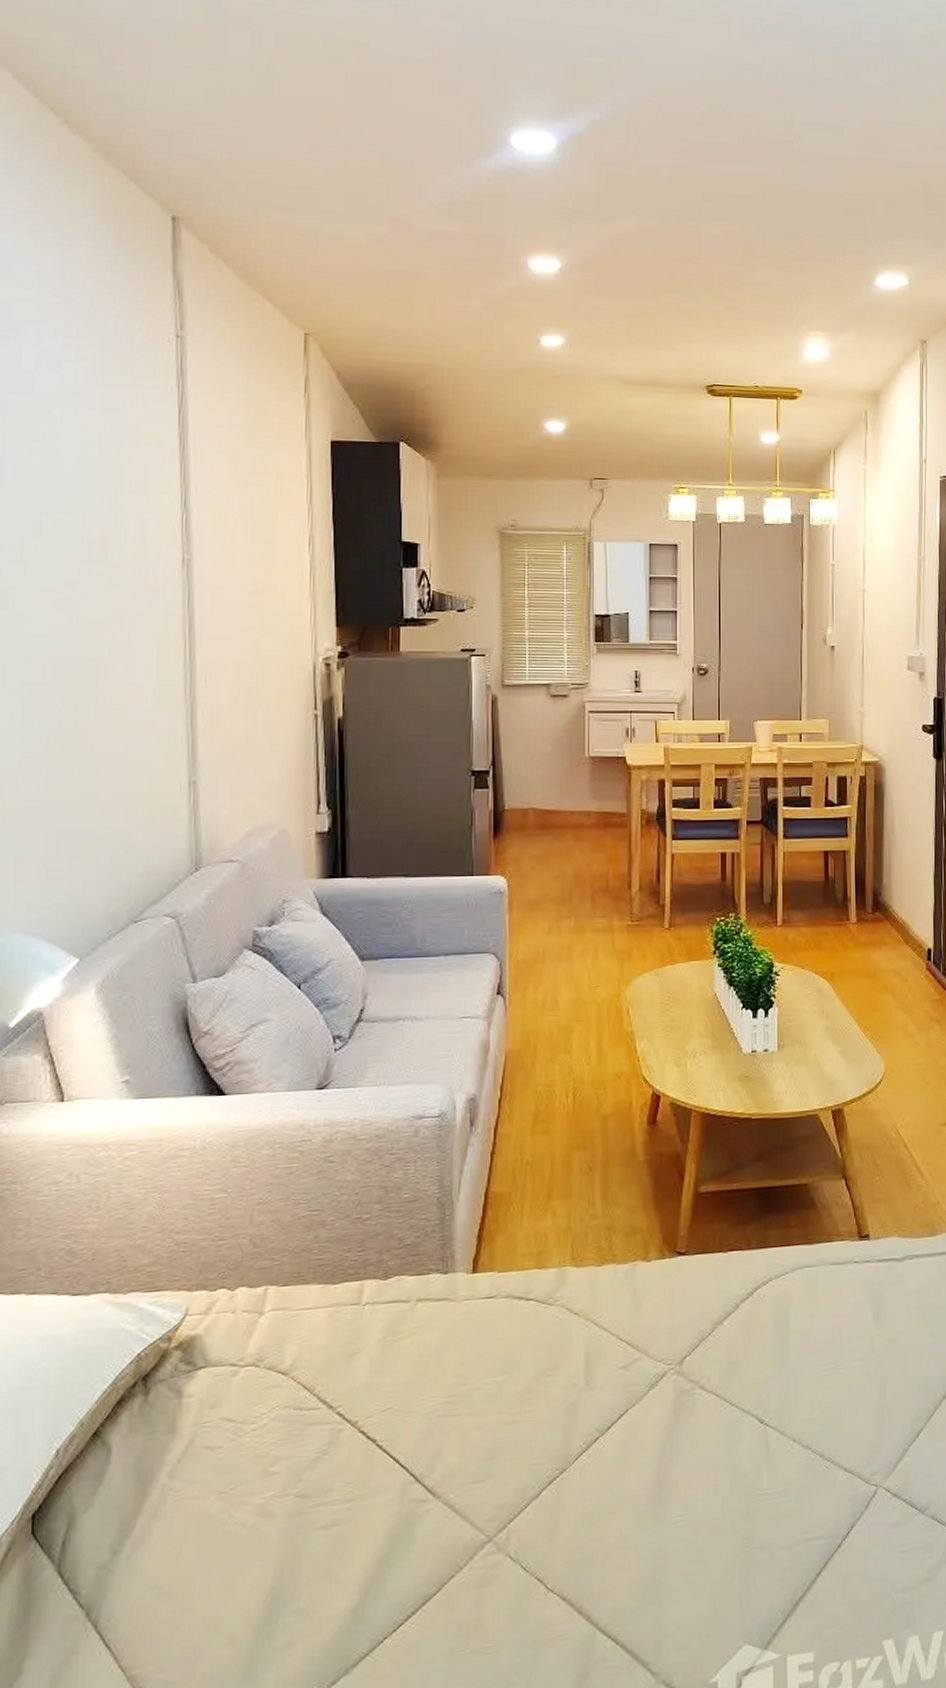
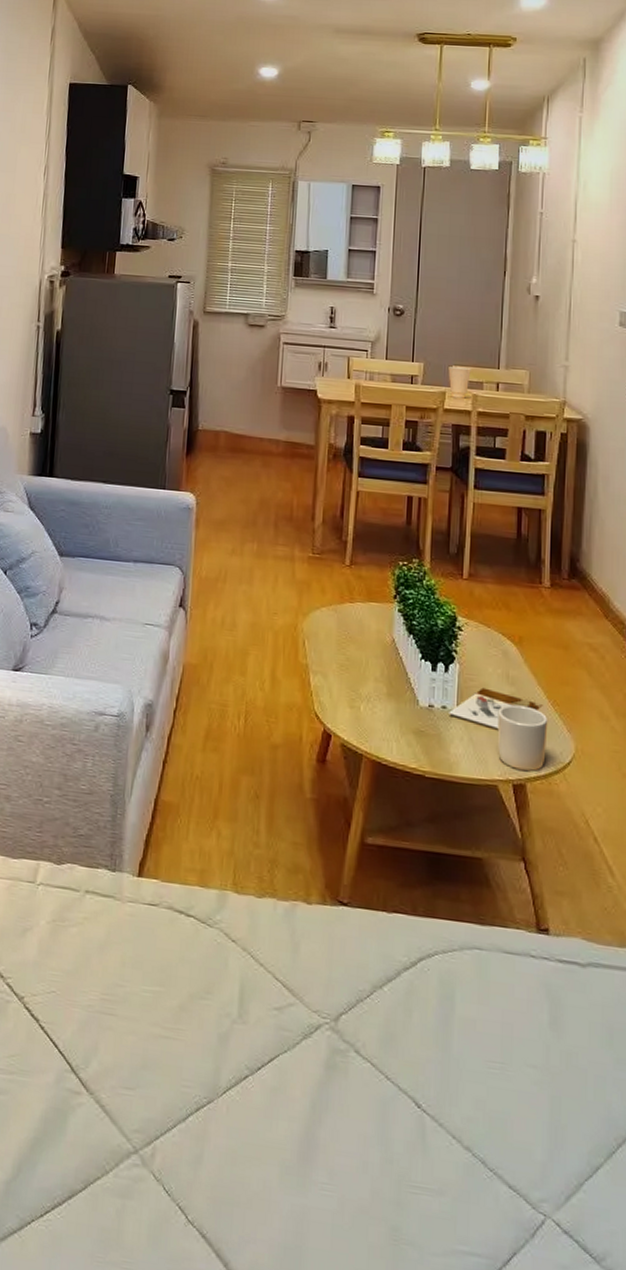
architectural model: none [771,1025,855,1062] -> present [449,687,543,729]
mug: none [815,1036,861,1096] -> present [497,704,548,771]

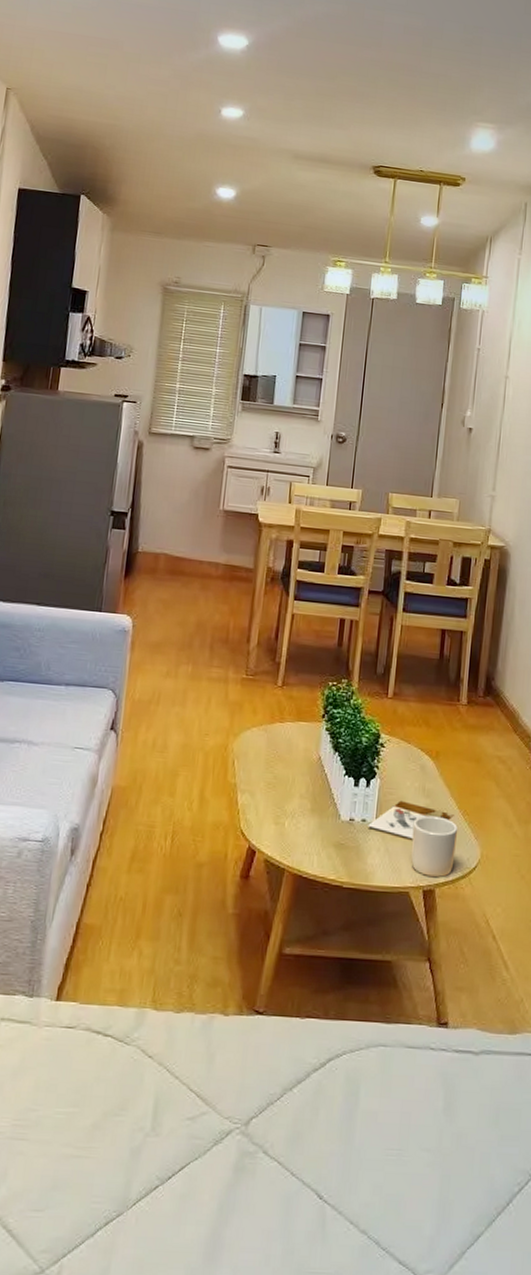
cup: present [448,367,471,399] -> none [385,494,406,525]

